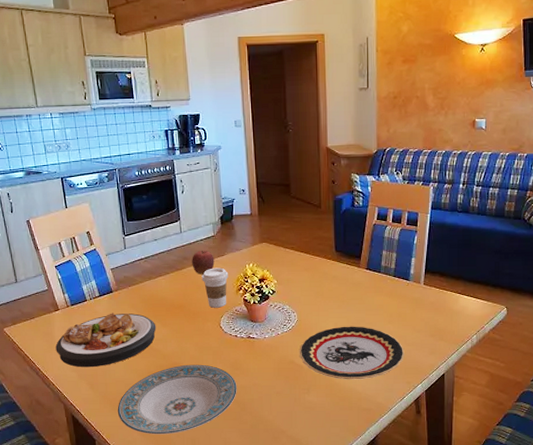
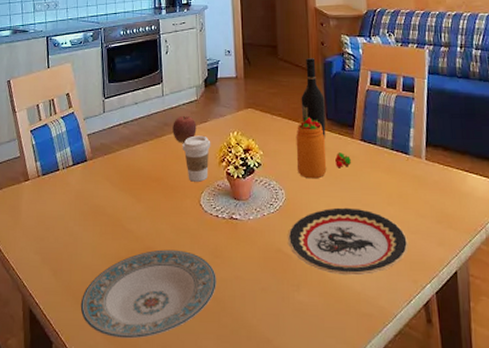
plate: present [55,312,156,368] -> none [20,185,131,250]
jar: none [307,249,358,303] -> present [296,116,352,179]
wine bottle: none [312,196,335,268] -> present [301,58,326,138]

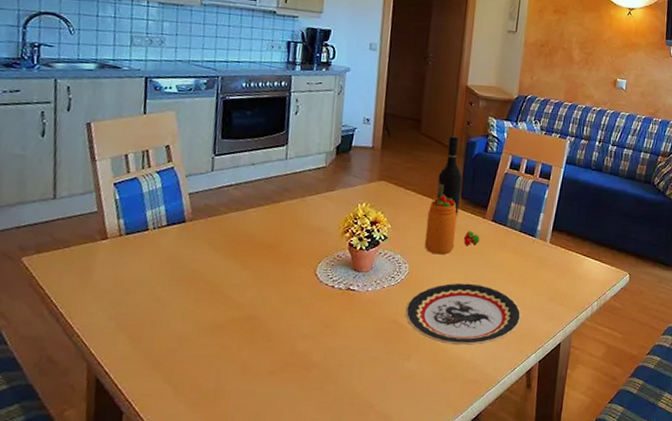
plate: present [80,249,216,339] -> none [161,318,325,407]
apple: present [173,116,197,143] -> none [293,182,322,211]
coffee cup: present [182,135,211,182] -> none [302,203,336,252]

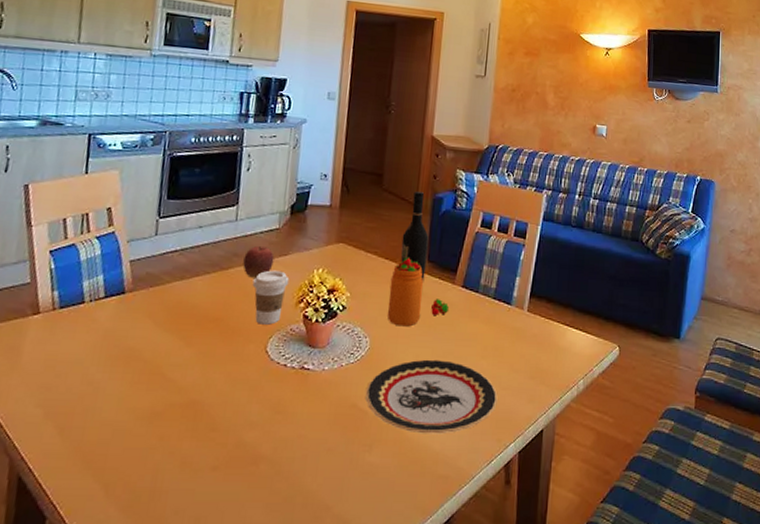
apple: none [293,182,322,211] -> present [243,246,274,278]
coffee cup: none [302,203,336,252] -> present [252,270,290,325]

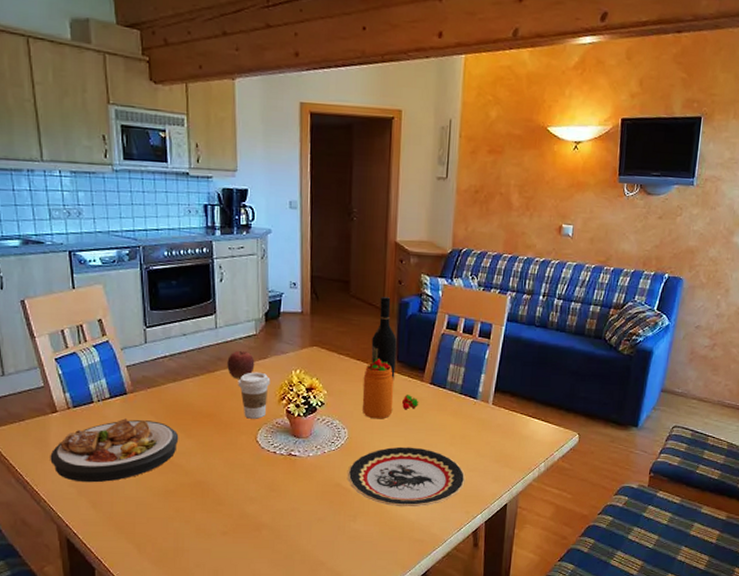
plate: none [19,322,178,402] -> present [50,418,179,483]

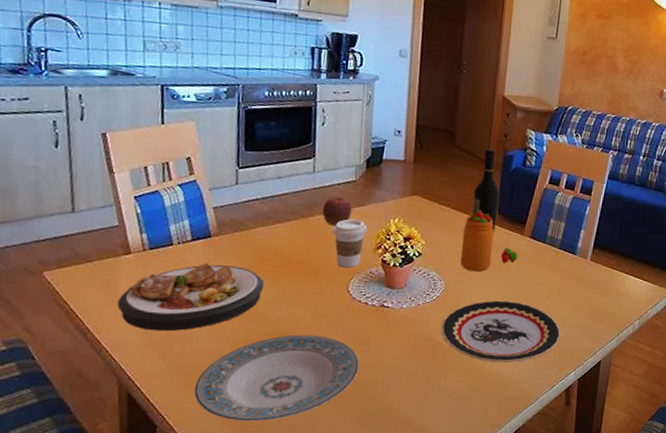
plate: none [124,483,272,564] -> present [194,334,359,422]

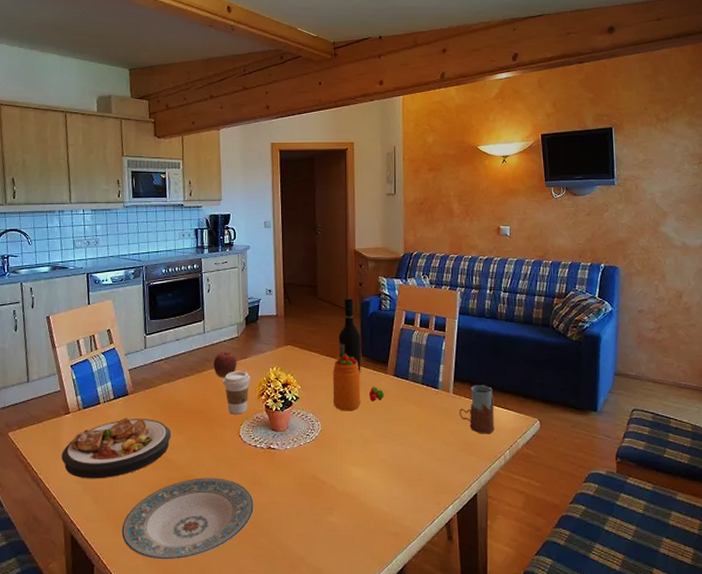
plate: present [440,300,561,364] -> none [322,437,434,499]
drinking glass: none [594,253,631,303] -> present [459,385,495,434]

